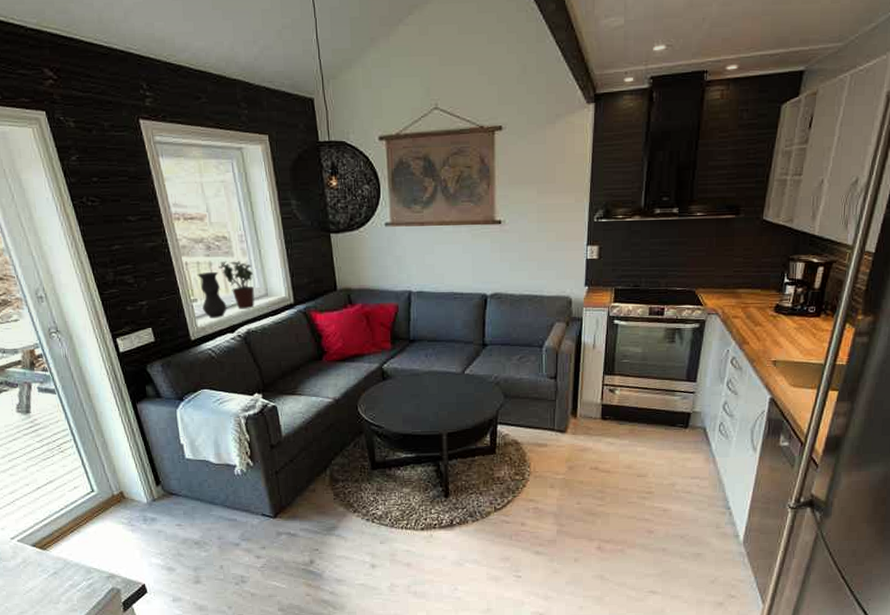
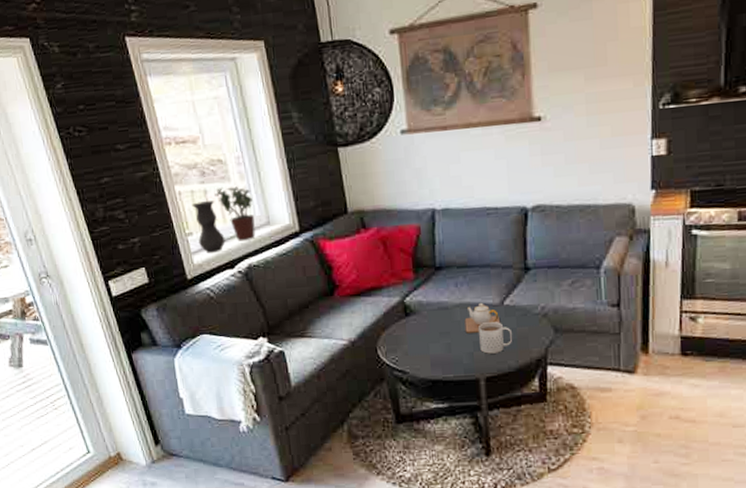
teapot: none [432,371,462,396] -> present [464,302,501,333]
mug: none [442,386,471,414] -> present [477,321,513,354]

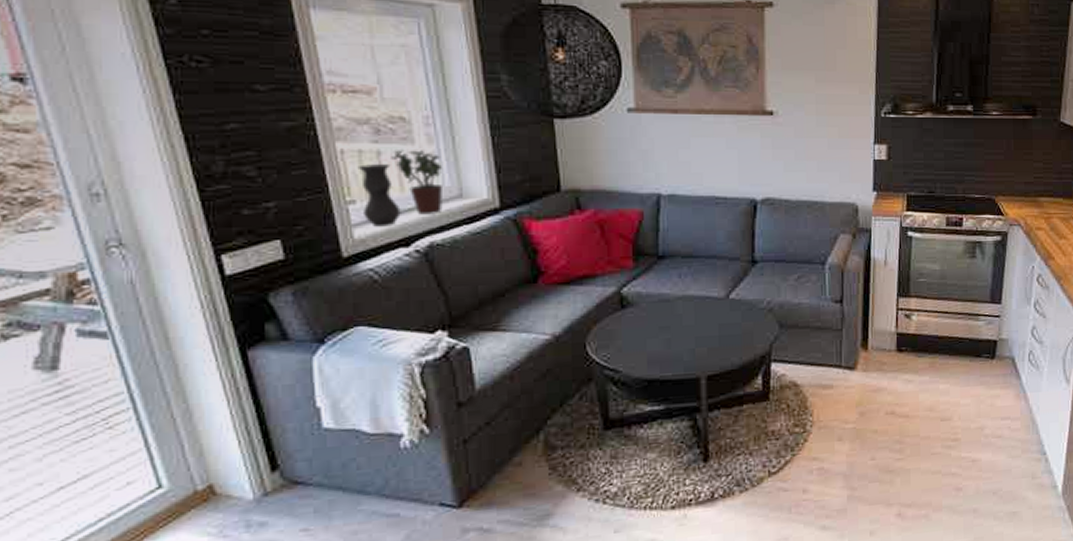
teapot: present [464,302,501,333] -> none [687,295,725,328]
mug: present [477,321,513,354] -> none [700,315,737,350]

